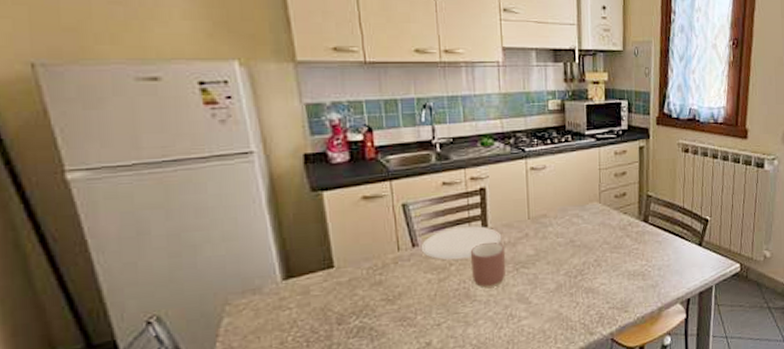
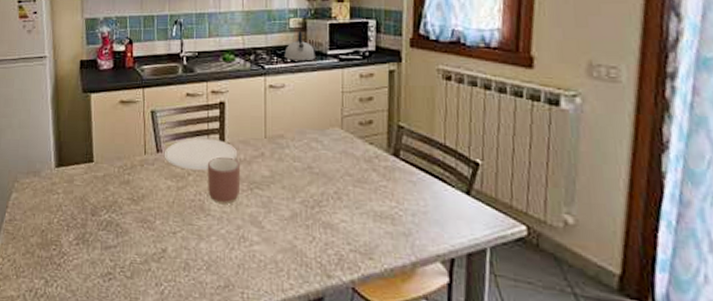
kettle: none [544,112,574,143] -> present [284,30,315,62]

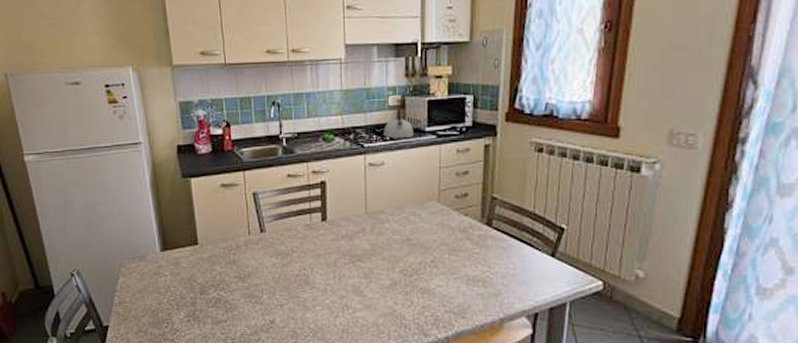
plate: present [164,137,238,171] -> none [267,216,340,248]
mug: present [207,156,241,204] -> none [310,233,343,276]

